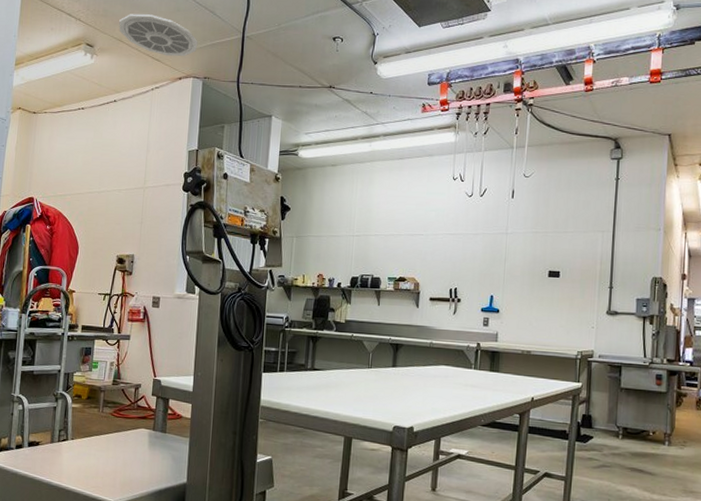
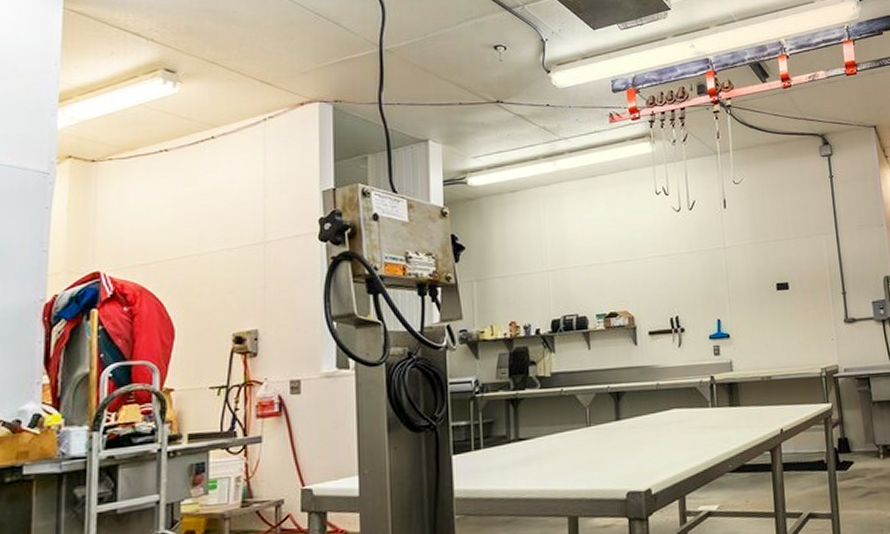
ceiling vent: present [119,14,198,57] -> none [210,29,322,79]

